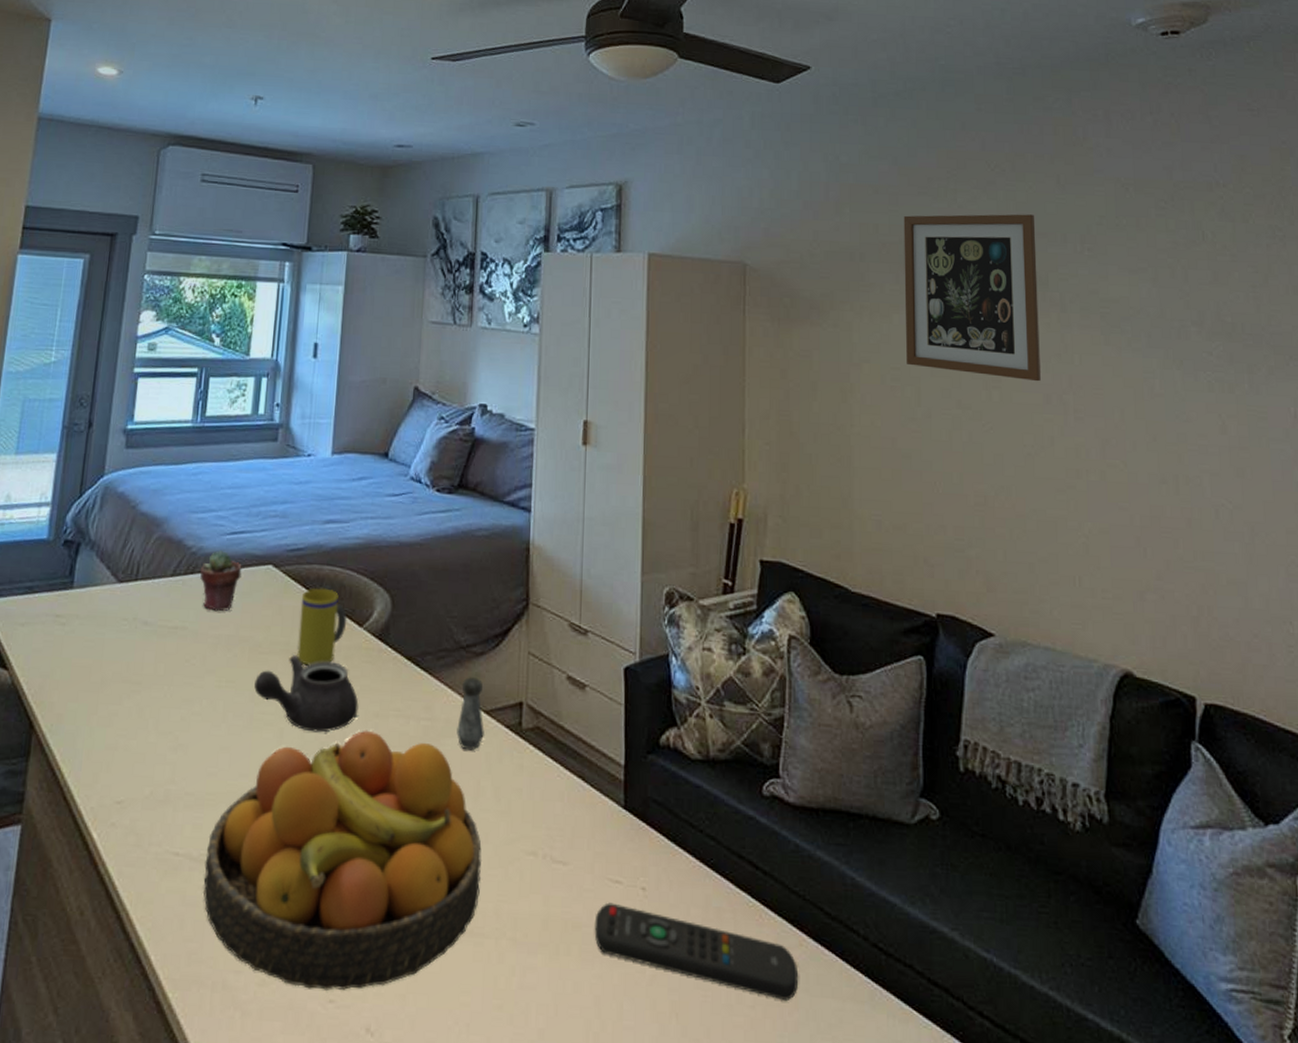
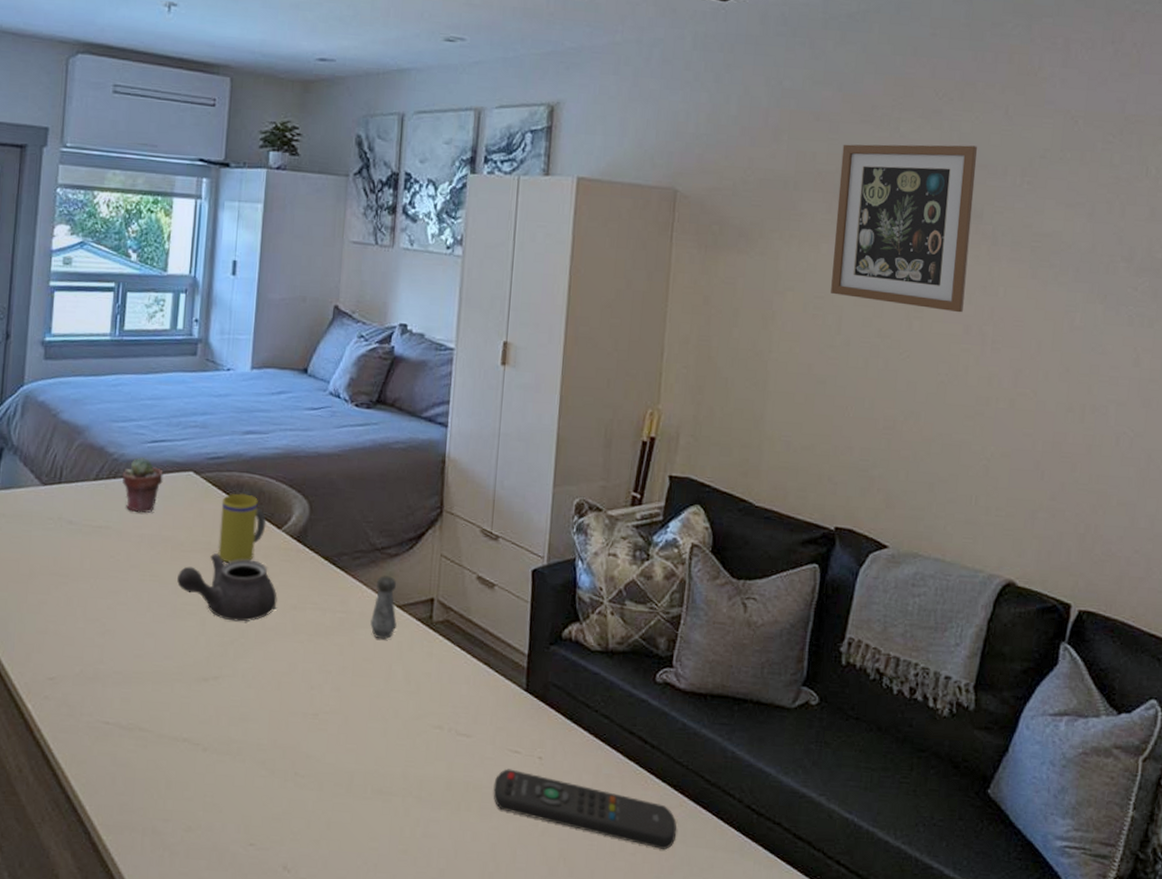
fruit bowl: present [203,730,482,990] -> none [133,620,392,836]

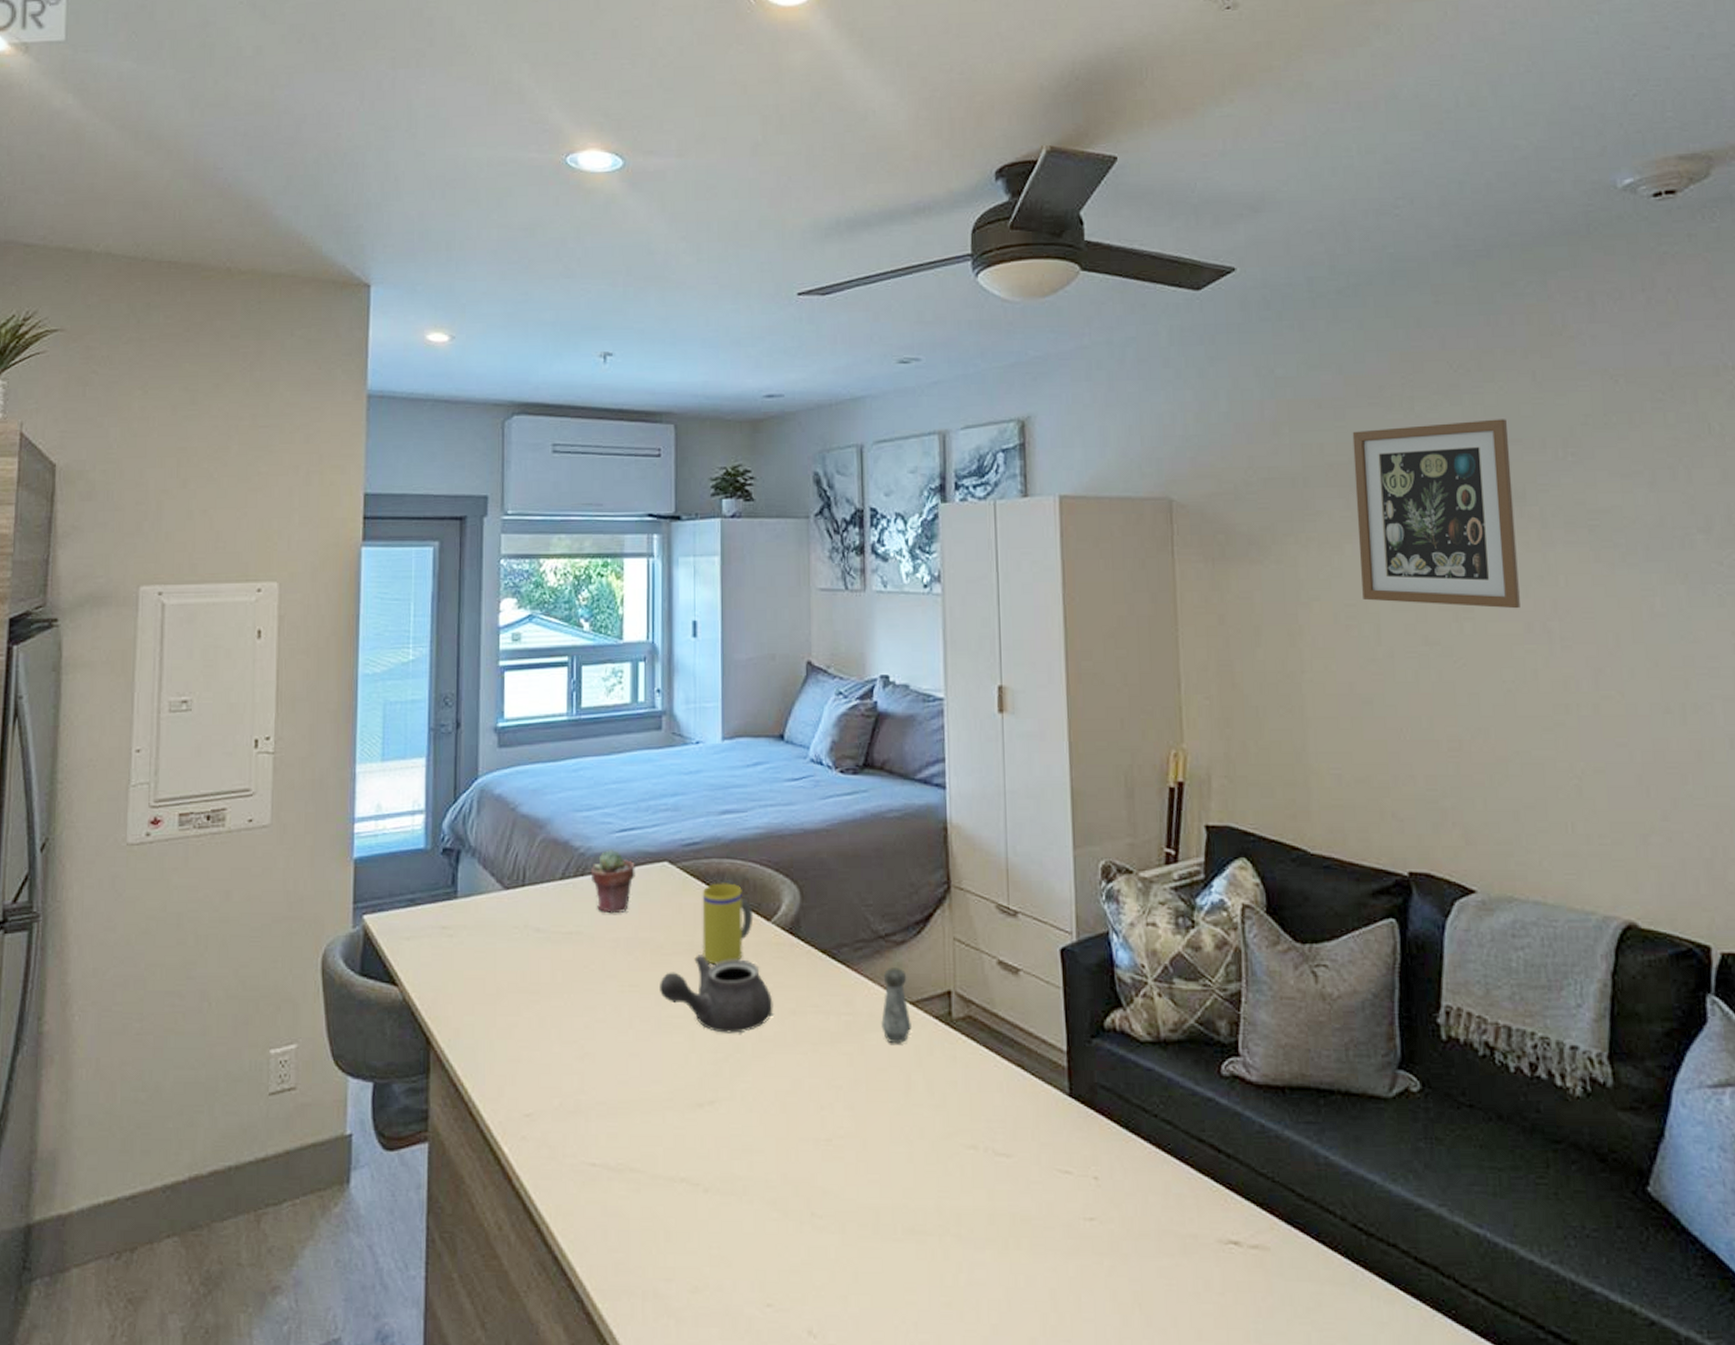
remote control: present [493,769,677,850] -> none [1044,1194,1271,1287]

